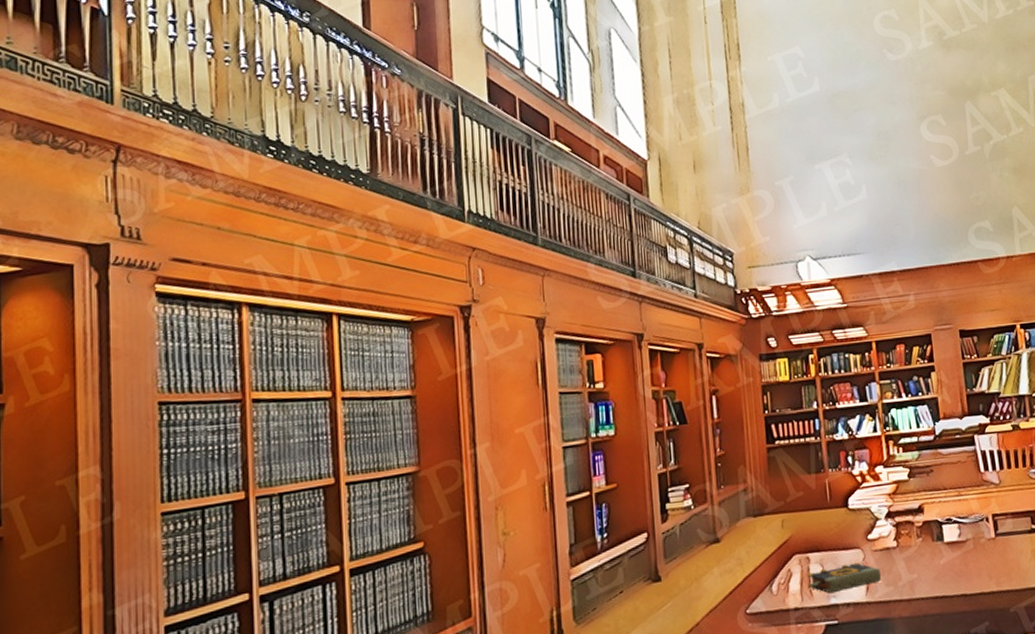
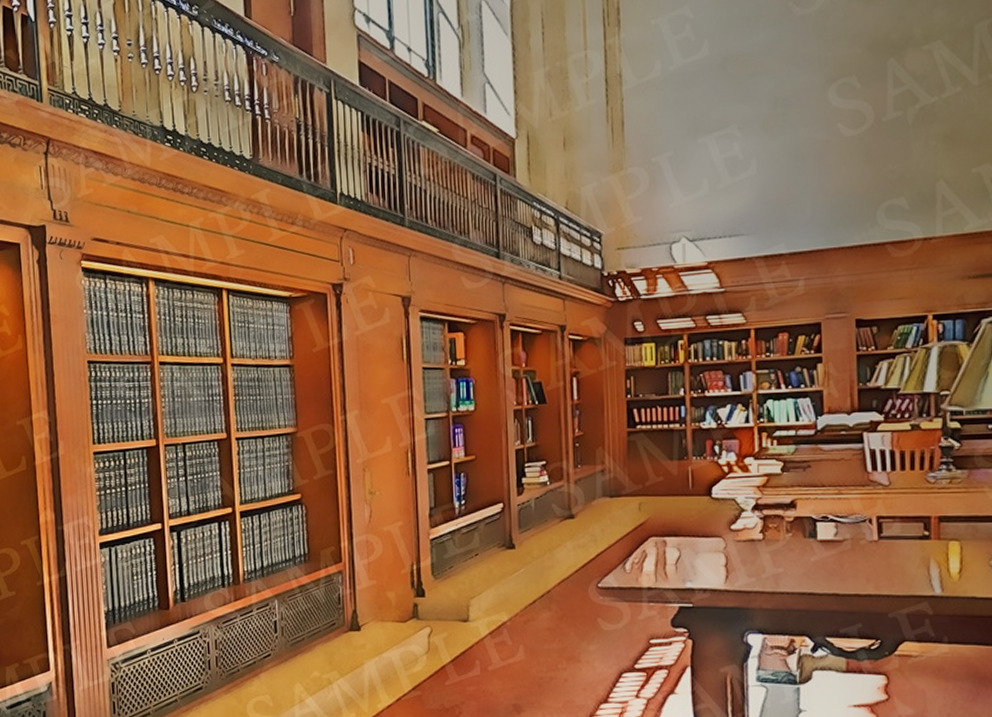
book: present [806,562,882,594] -> none [662,551,744,578]

